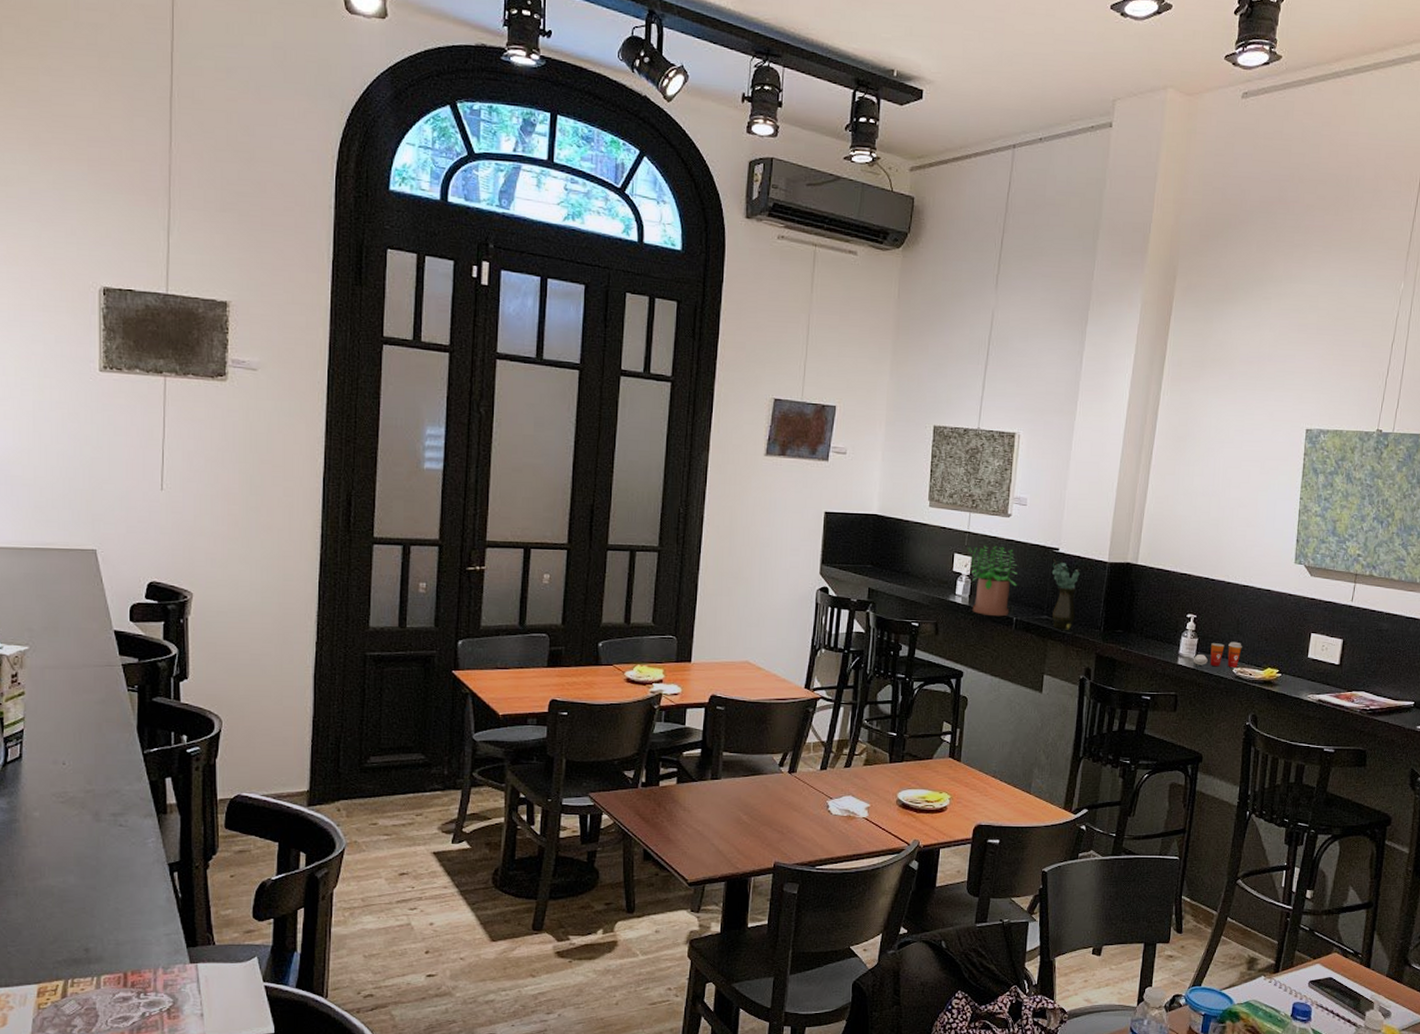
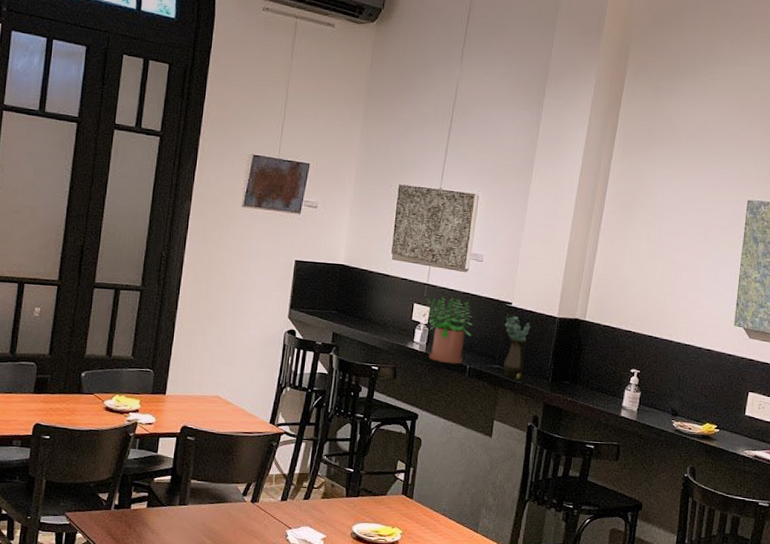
beverage cup: present [1193,641,1242,668] -> none [635,396,683,422]

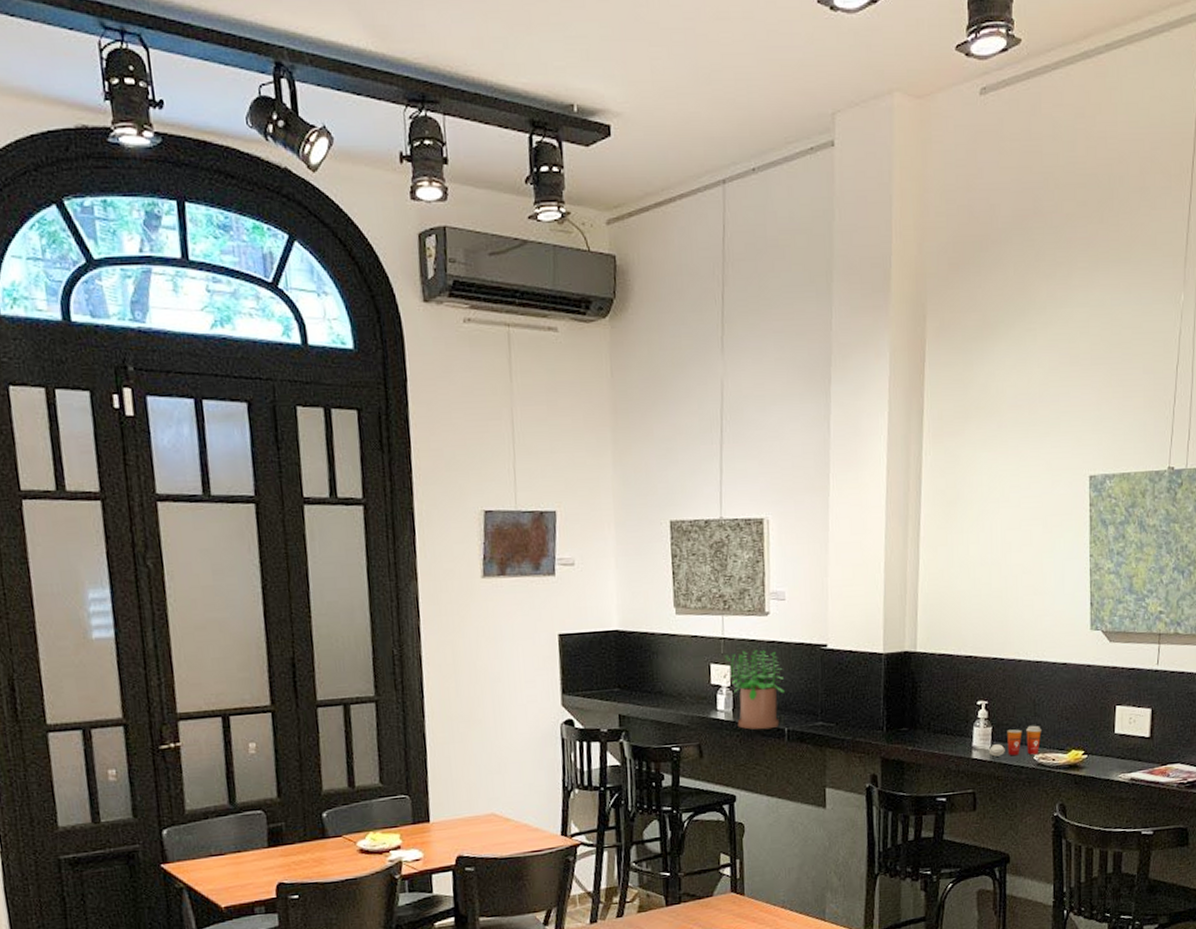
vase: present [502,312,531,379] -> none [821,657,854,736]
beverage cup: none [635,396,683,422] -> present [988,725,1042,757]

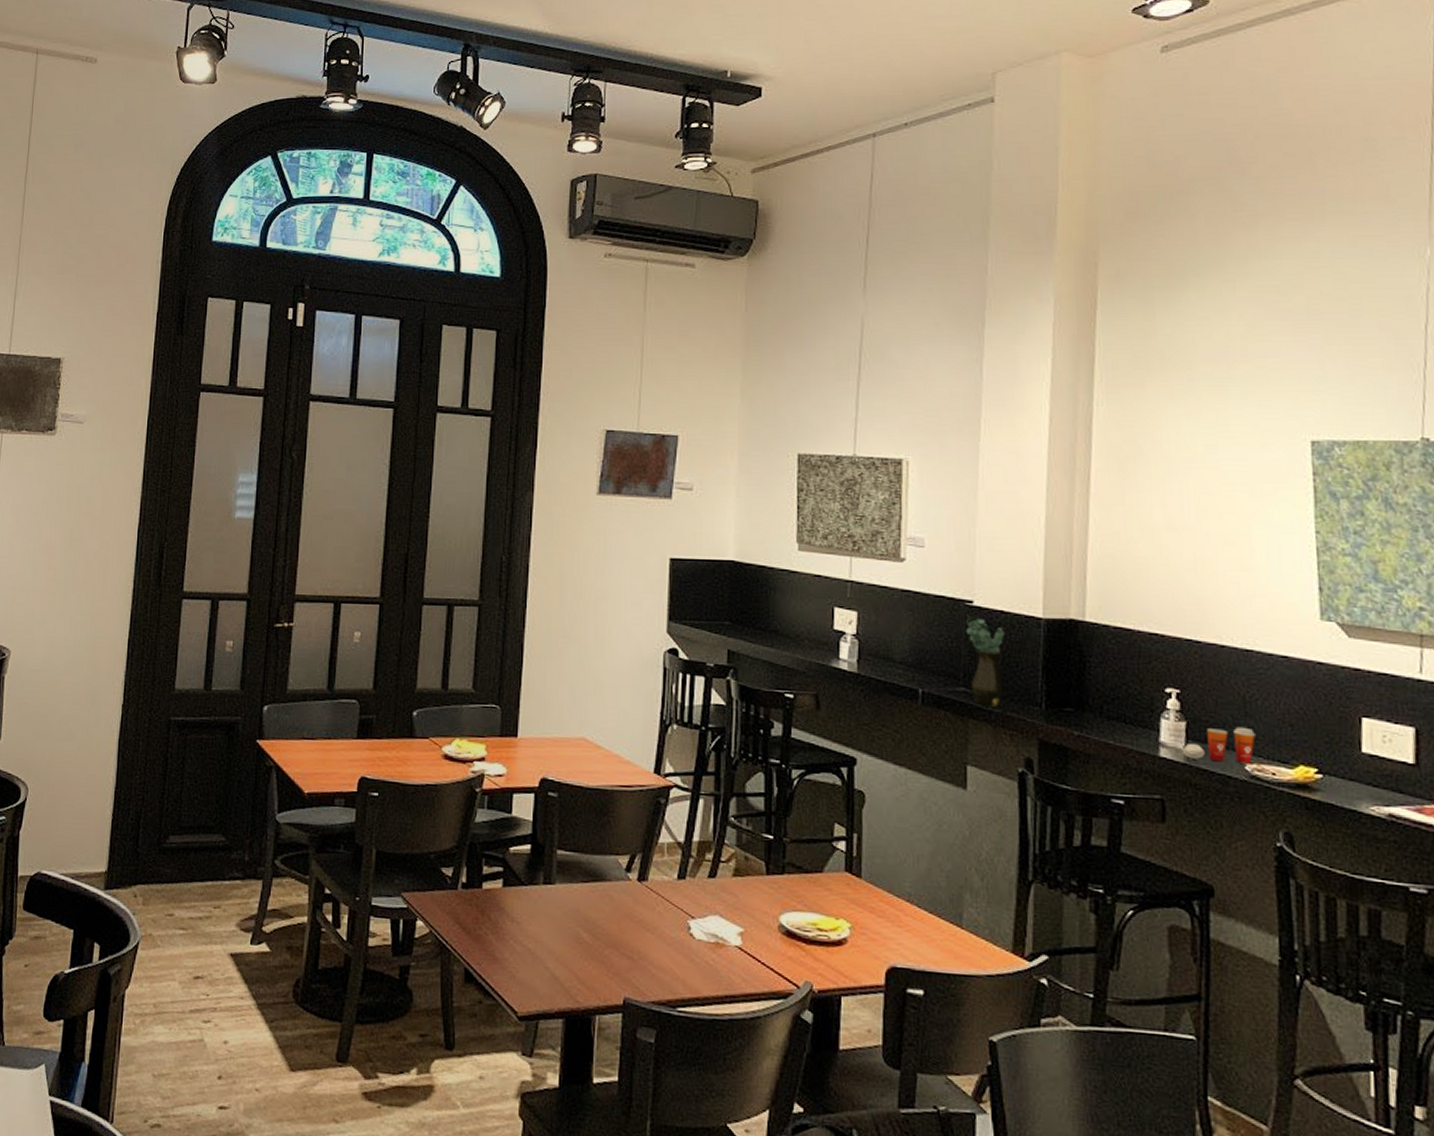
potted plant: present [725,649,785,730] -> none [851,597,920,688]
vase: none [821,657,854,736] -> present [965,614,1005,707]

